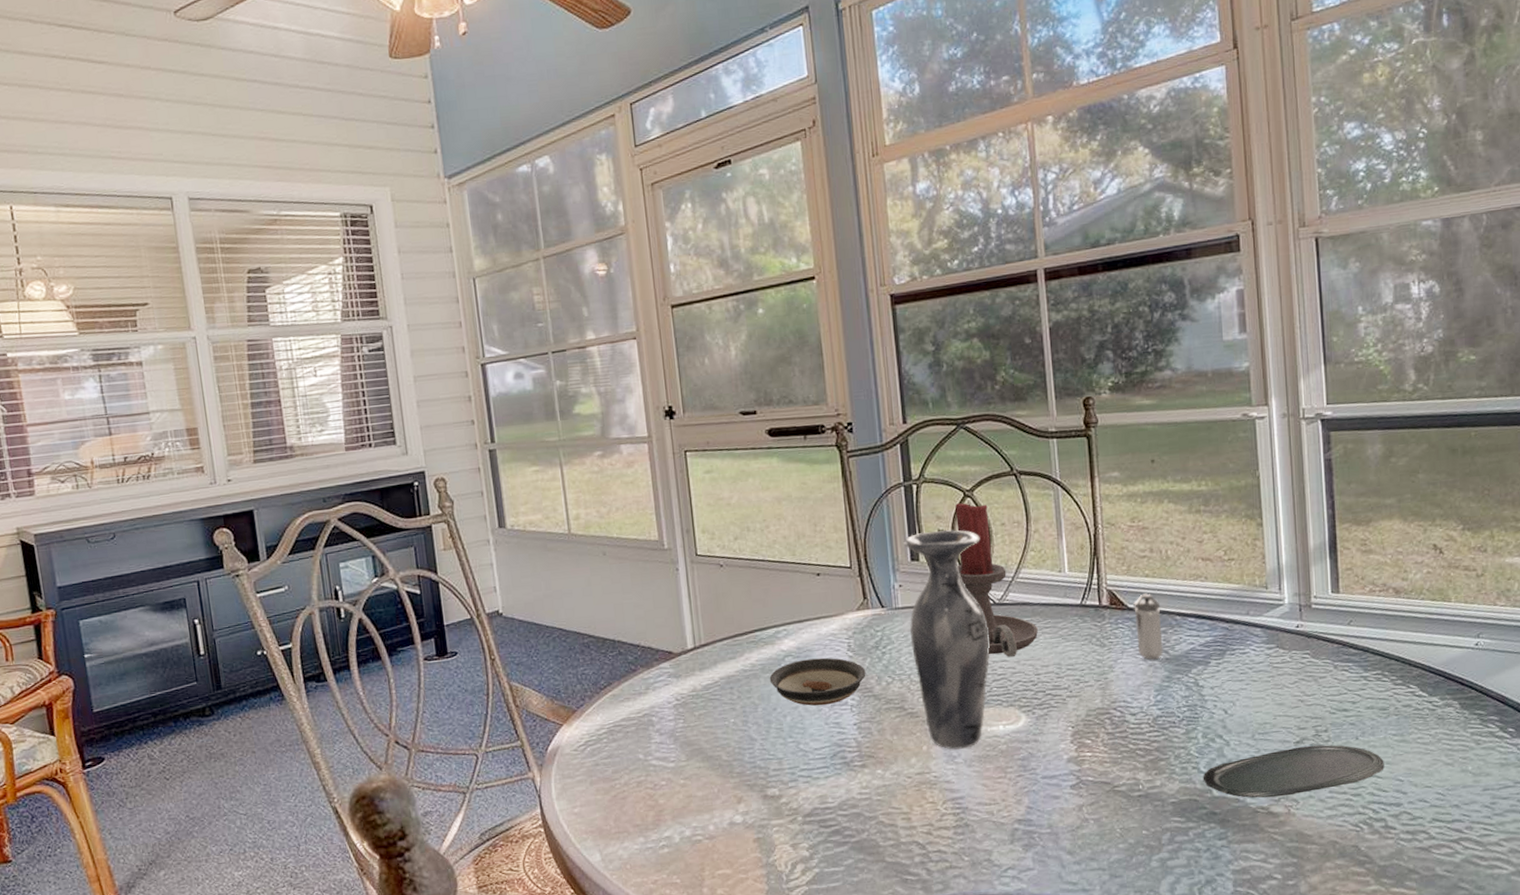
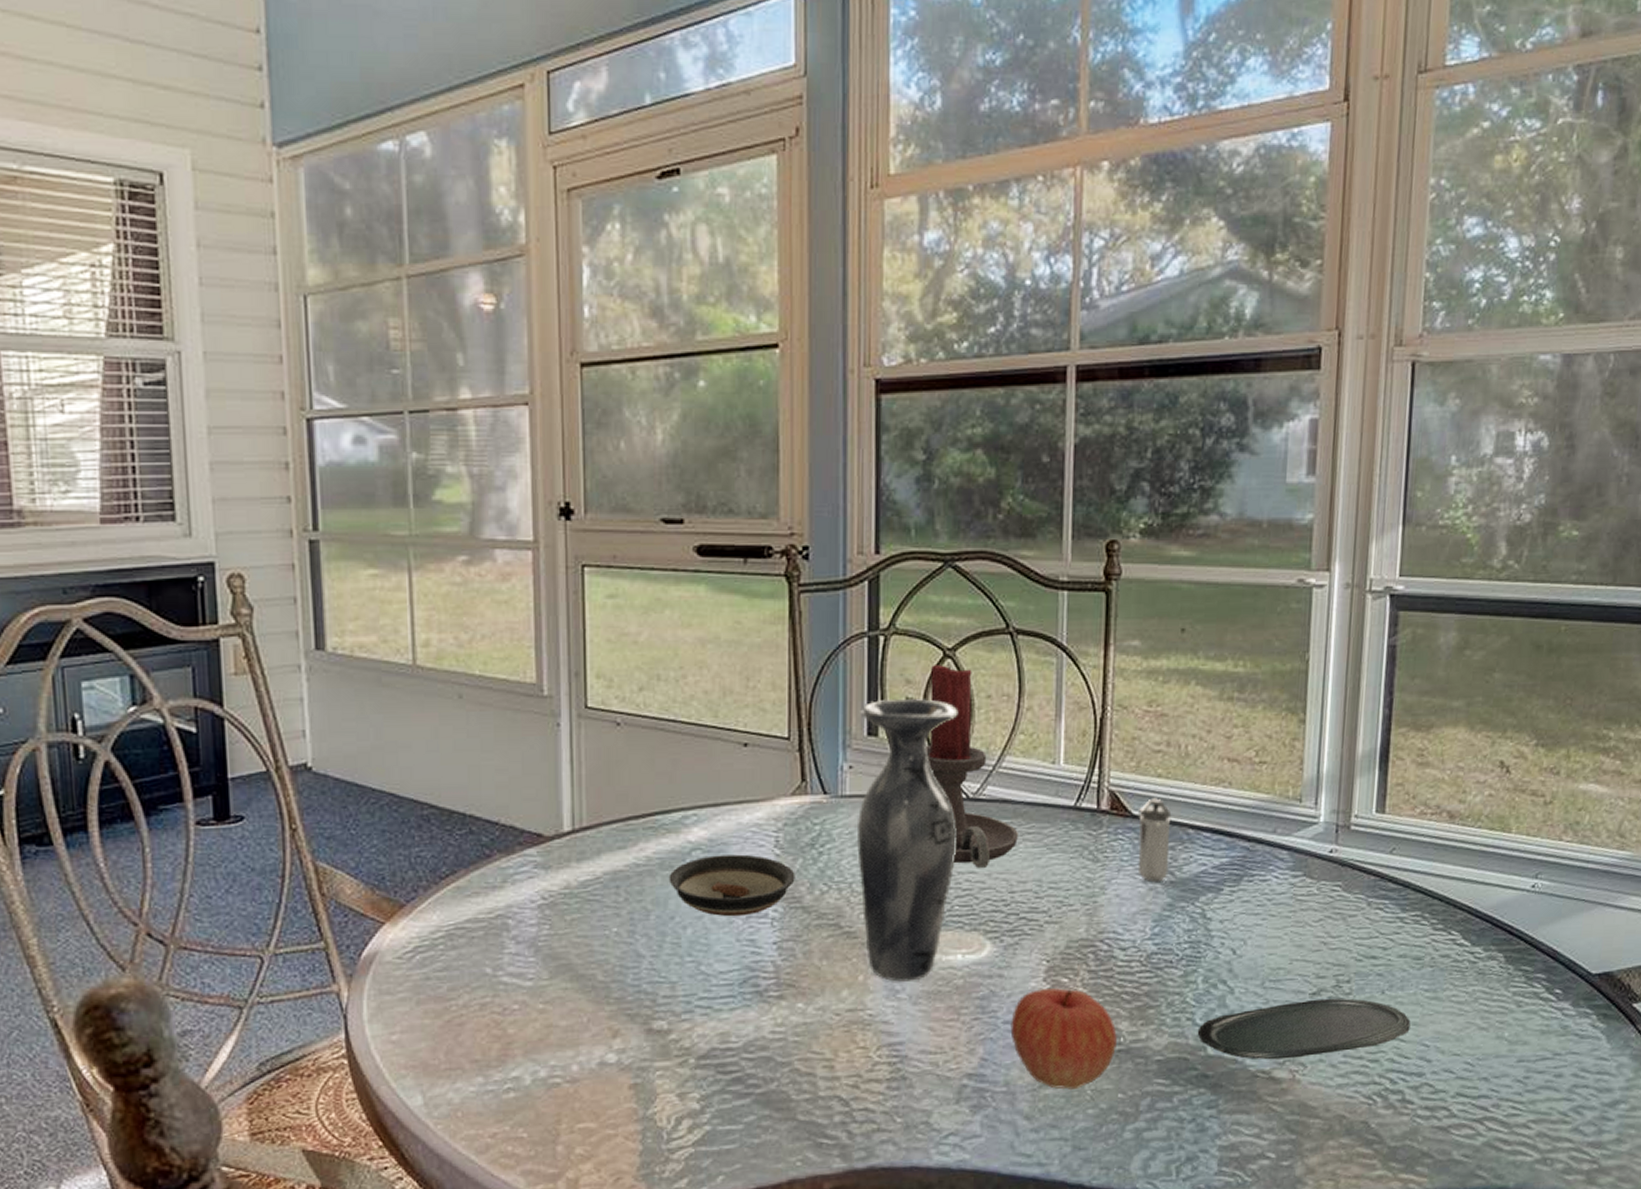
apple: none [1048,748,1137,829] -> present [1010,988,1117,1089]

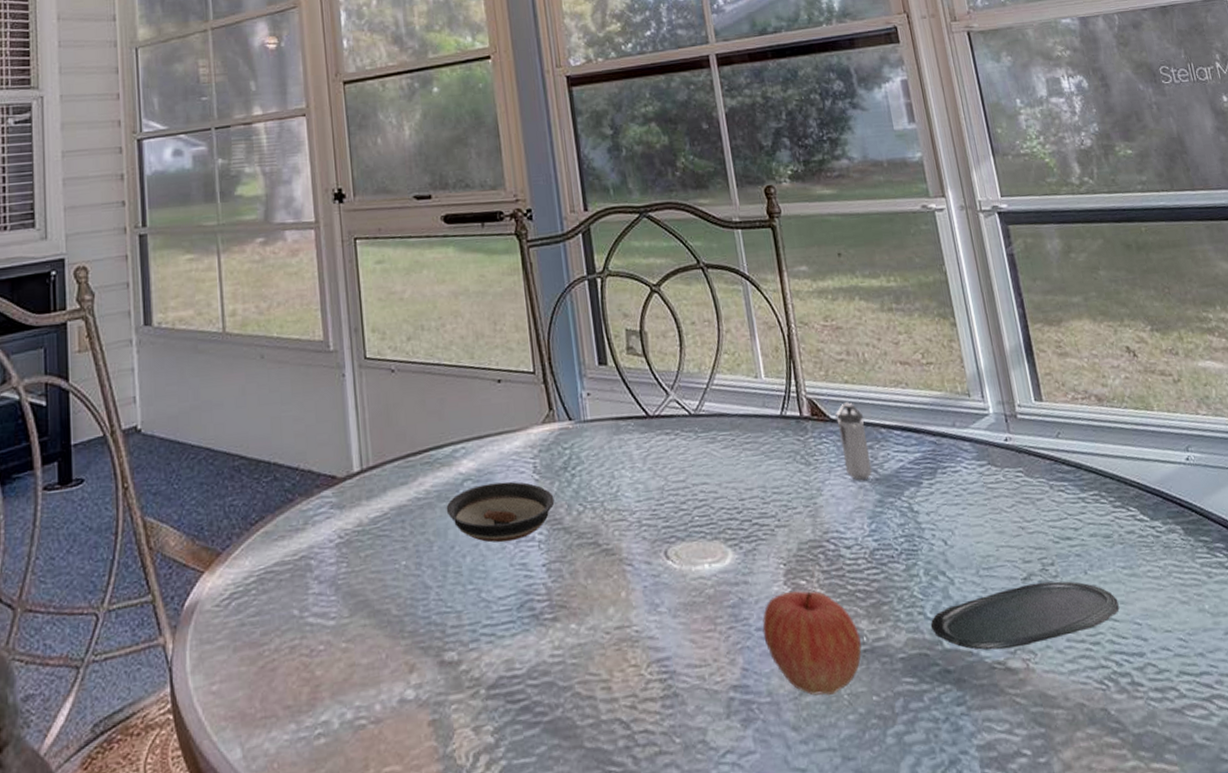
vase: present [856,698,959,982] -> none [590,329,689,596]
candle holder: present [926,663,1018,868] -> none [642,297,739,479]

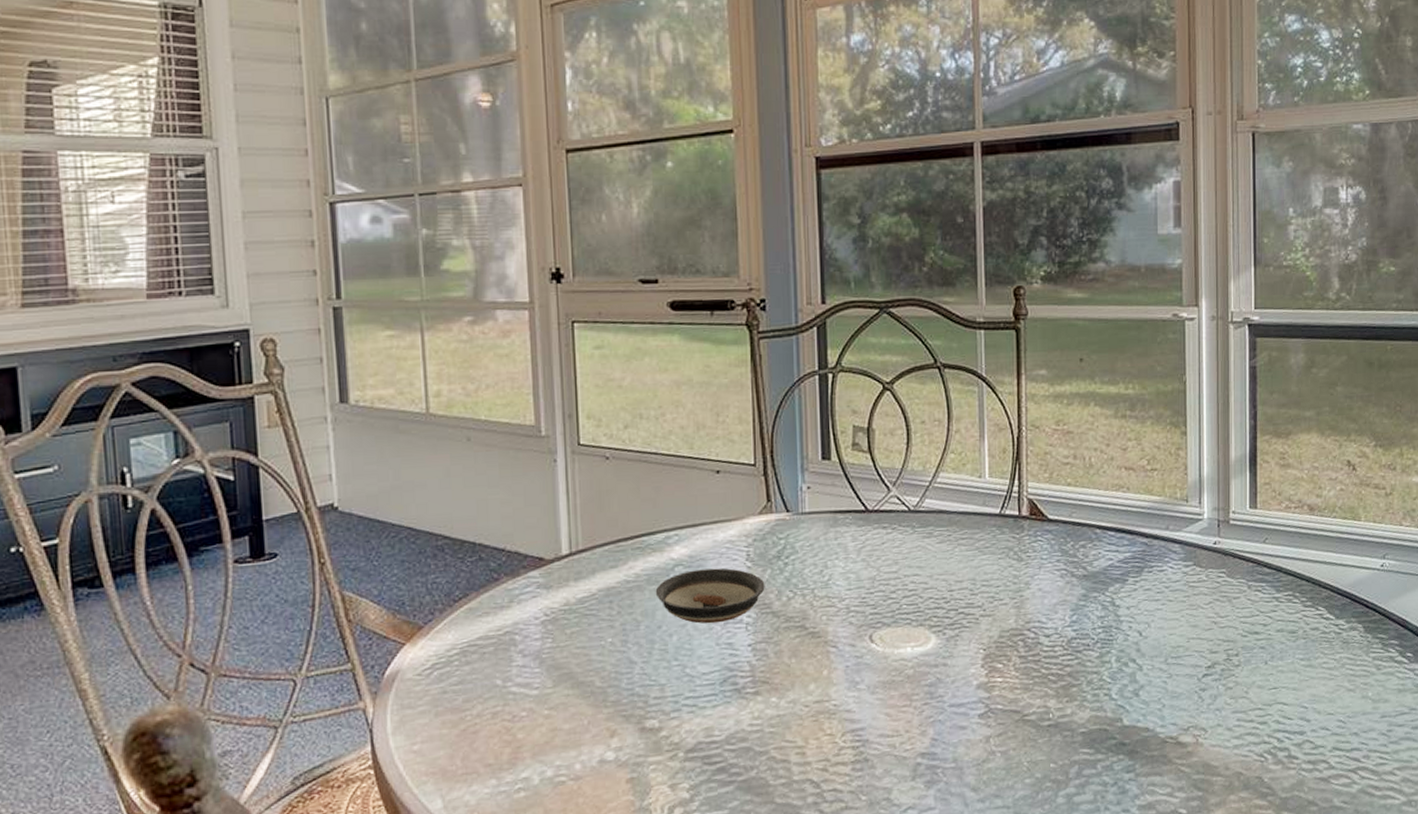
apple: present [762,591,862,696] -> none [956,673,1046,762]
shaker: present [835,402,873,481] -> none [1054,503,1081,577]
oval tray: present [930,581,1120,650] -> none [1114,669,1291,727]

